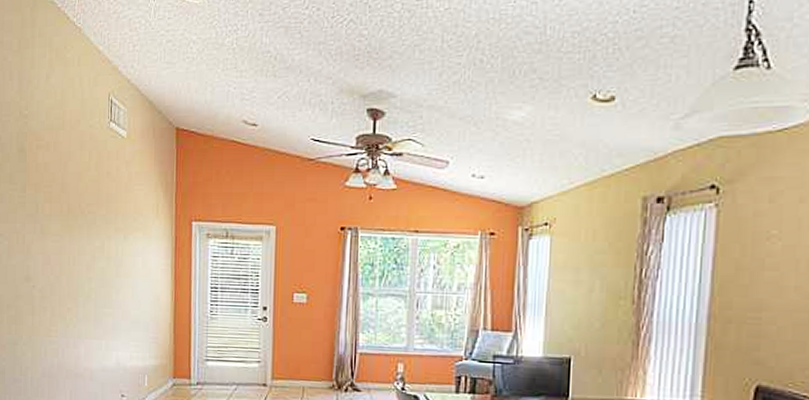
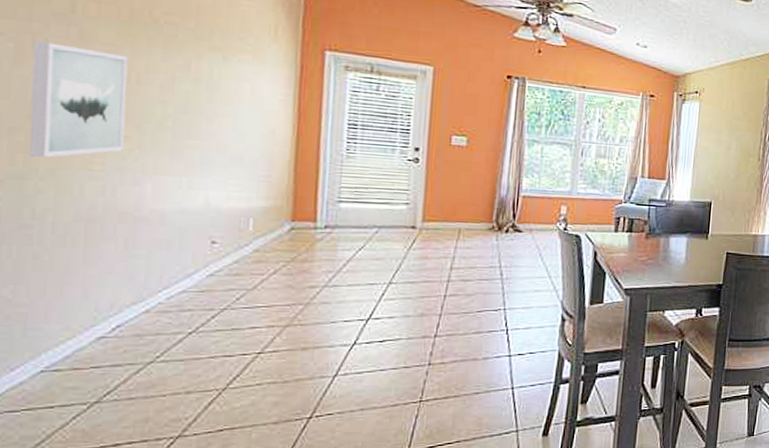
wall art: none [17,238,68,328] -> present [29,41,128,158]

